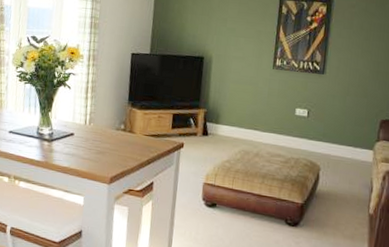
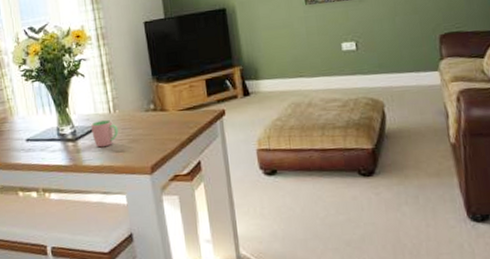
cup: none [66,129,90,153] -> present [91,120,119,148]

